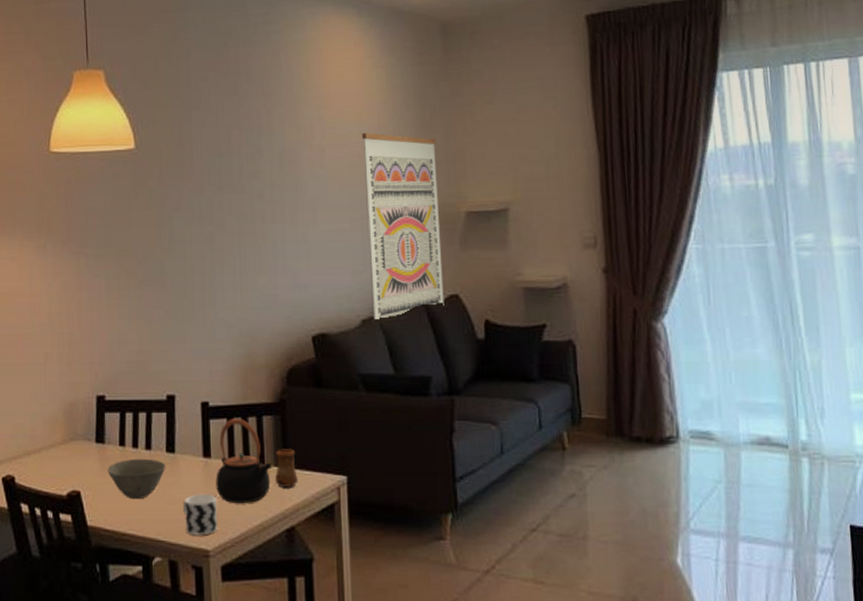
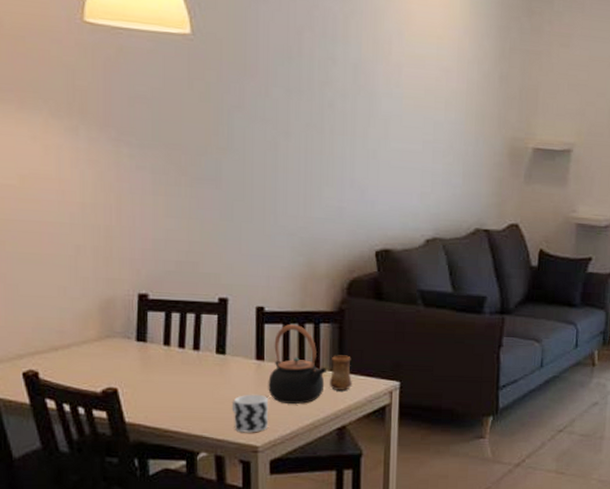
bowl: present [107,458,166,500] -> none [149,358,216,398]
wall art: present [361,132,444,319] -> none [437,56,513,240]

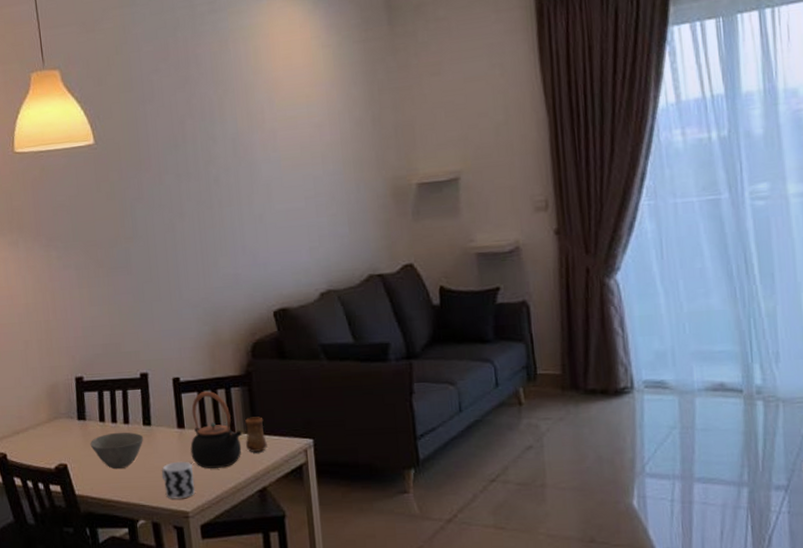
bowl: none [149,358,216,398] -> present [90,432,144,470]

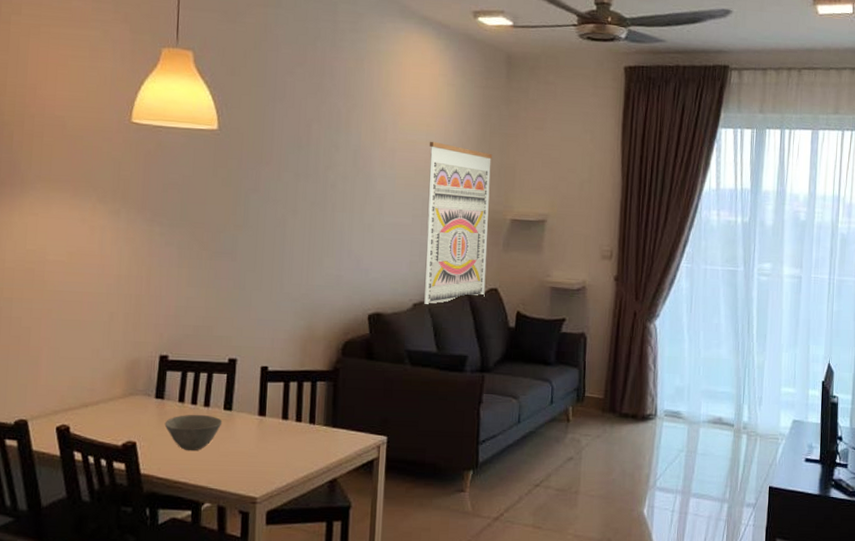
cup: present [161,461,196,499] -> none [235,447,267,485]
teapot: present [190,391,243,468] -> none [268,383,322,457]
cup: present [245,417,267,453] -> none [322,411,344,446]
wall art: none [311,112,399,292] -> present [424,141,493,304]

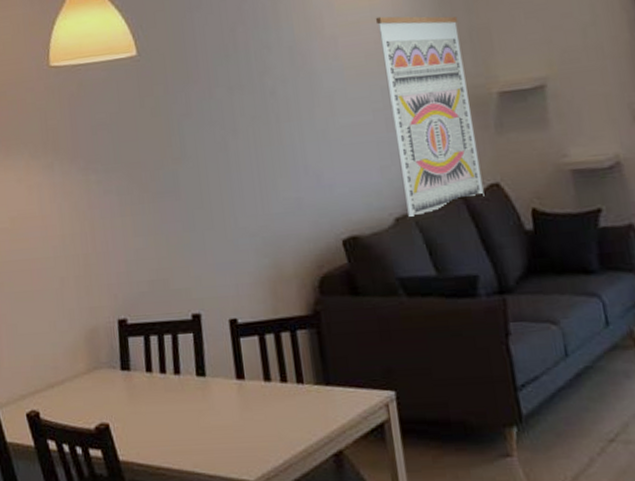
bowl: present [164,414,223,451] -> none [135,384,198,430]

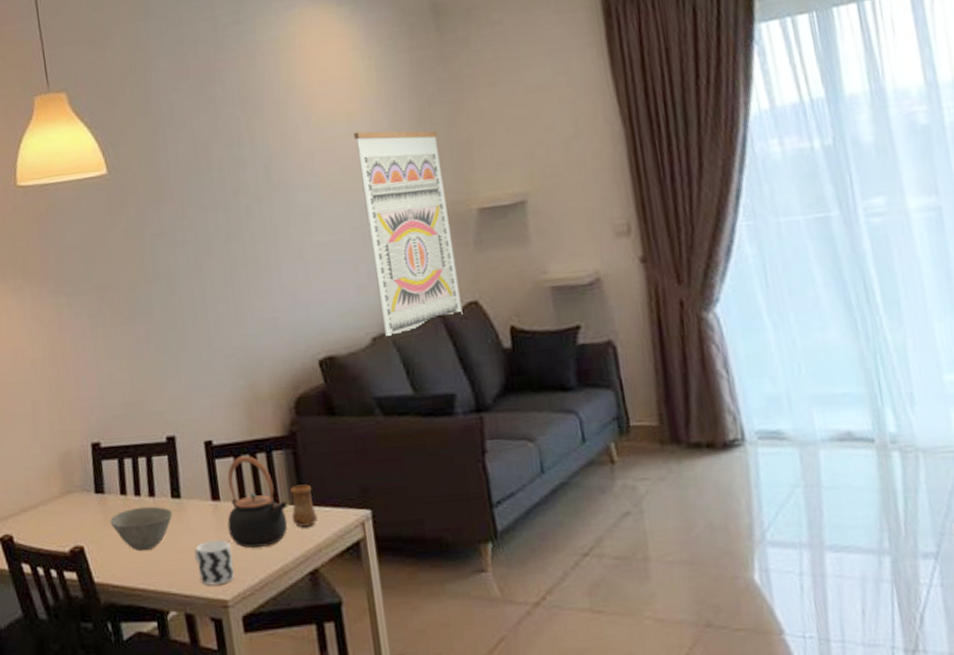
bowl: none [135,384,198,430] -> present [110,506,173,552]
cup: none [219,419,260,466] -> present [194,539,235,586]
teapot: none [251,335,313,428] -> present [227,456,288,548]
cup: none [315,364,342,408] -> present [290,484,318,528]

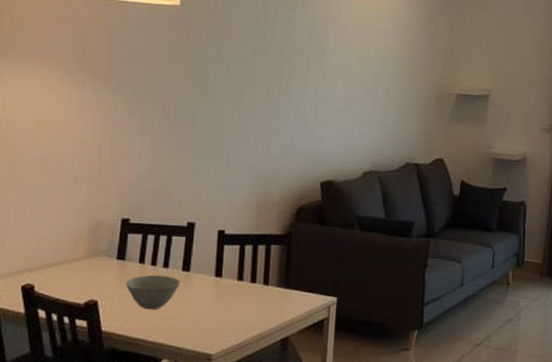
cup: present [194,539,235,586] -> none [192,307,223,342]
teapot: present [227,456,288,548] -> none [224,246,275,316]
cup: present [290,484,318,528] -> none [276,273,296,306]
wall art: present [353,130,463,336] -> none [373,19,440,173]

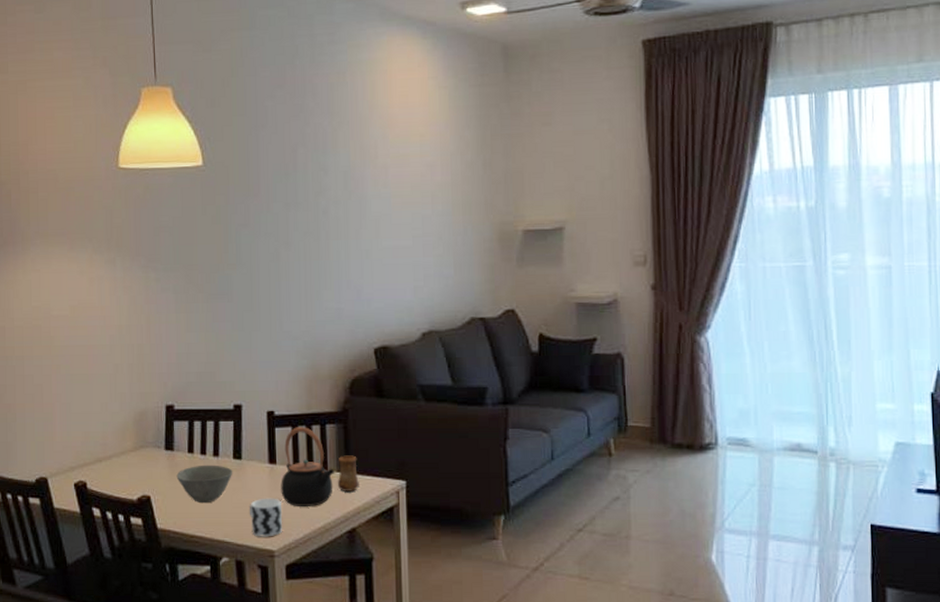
cup: none [192,307,223,342] -> present [249,498,283,537]
teapot: none [224,246,275,316] -> present [281,427,335,506]
cup: none [276,273,296,306] -> present [337,455,359,493]

